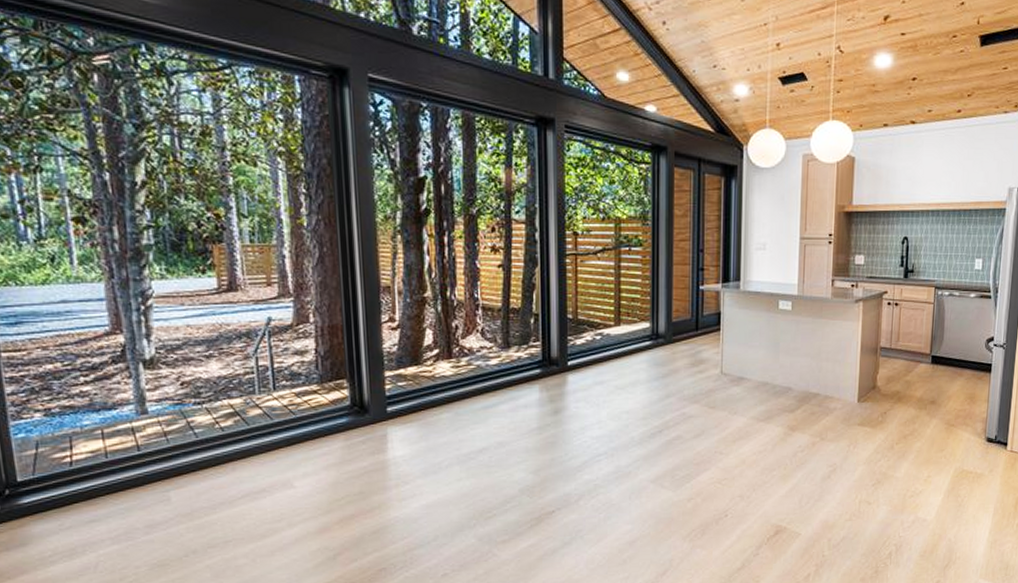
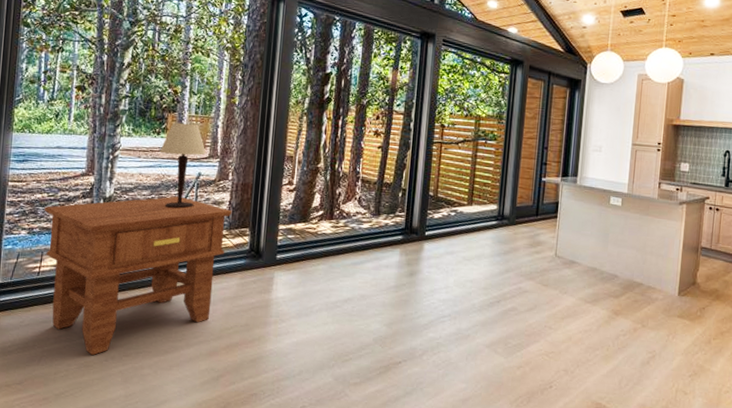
side table: none [60,349,321,553] -> present [44,196,232,356]
table lamp: none [209,255,274,366] -> present [159,122,206,209]

